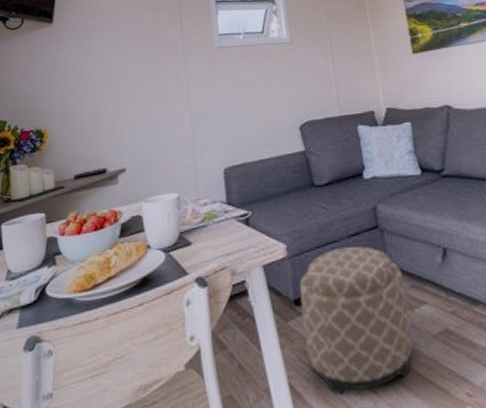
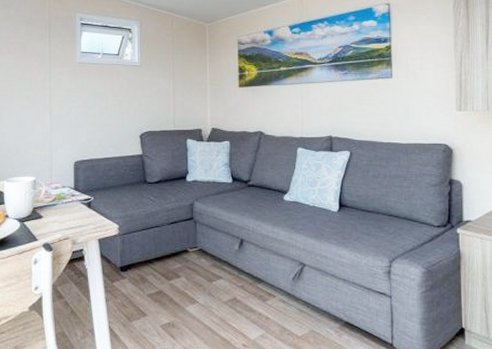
ottoman: present [299,246,413,396] -> none [125,232,208,339]

